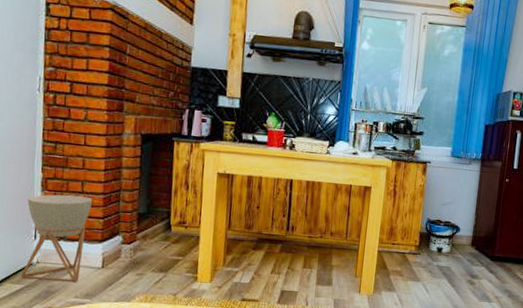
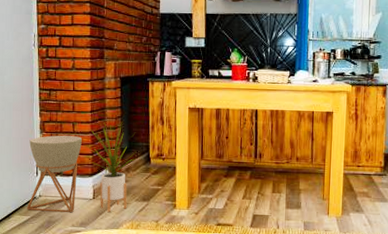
house plant: none [98,183,156,284] -> present [87,122,137,213]

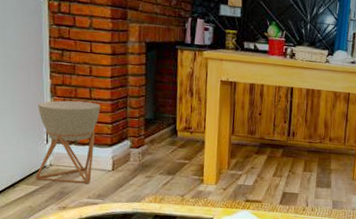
house plant: present [87,122,137,213] -> none [106,90,162,186]

